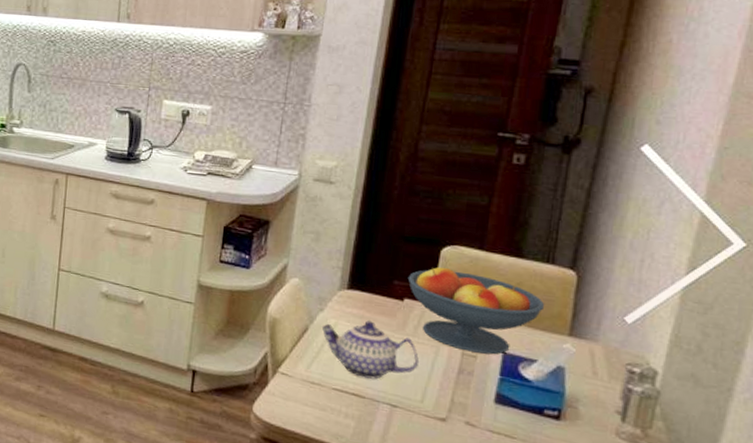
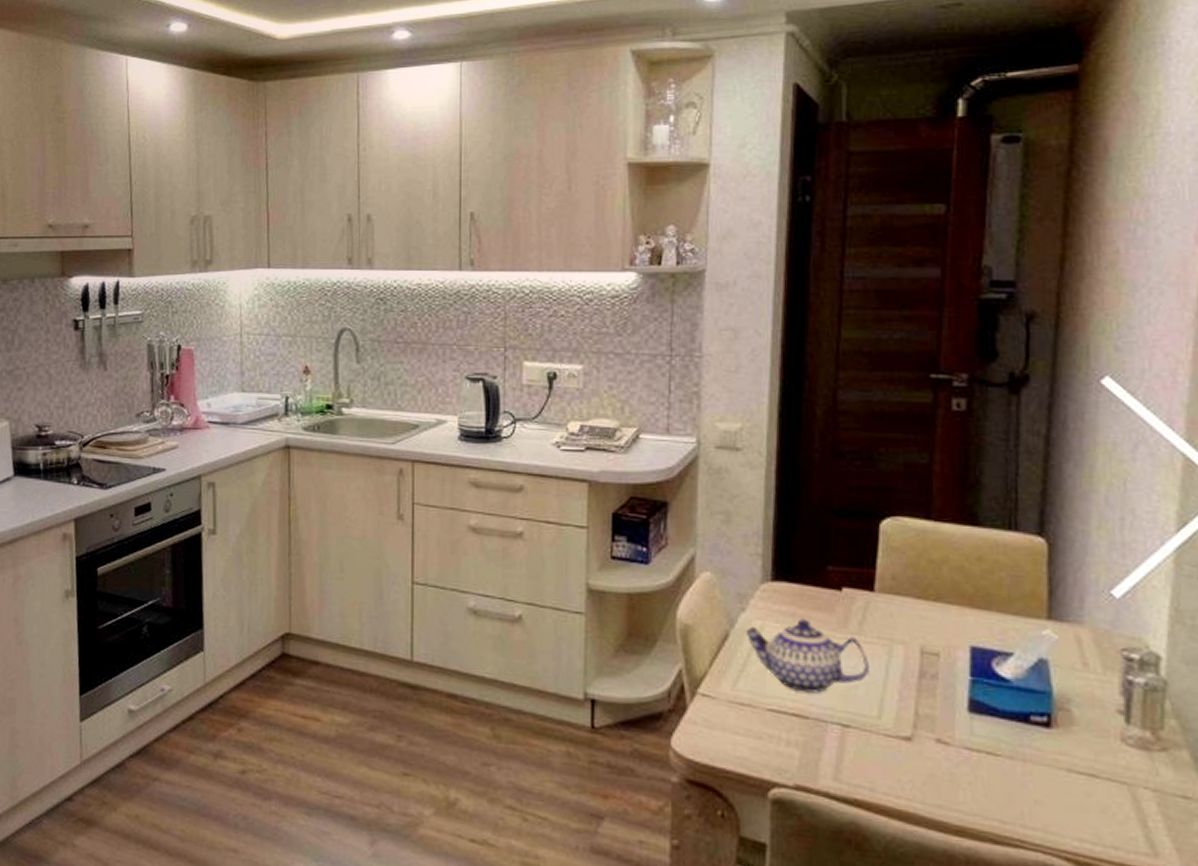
fruit bowl: present [407,267,545,355] -> none [843,544,1014,651]

